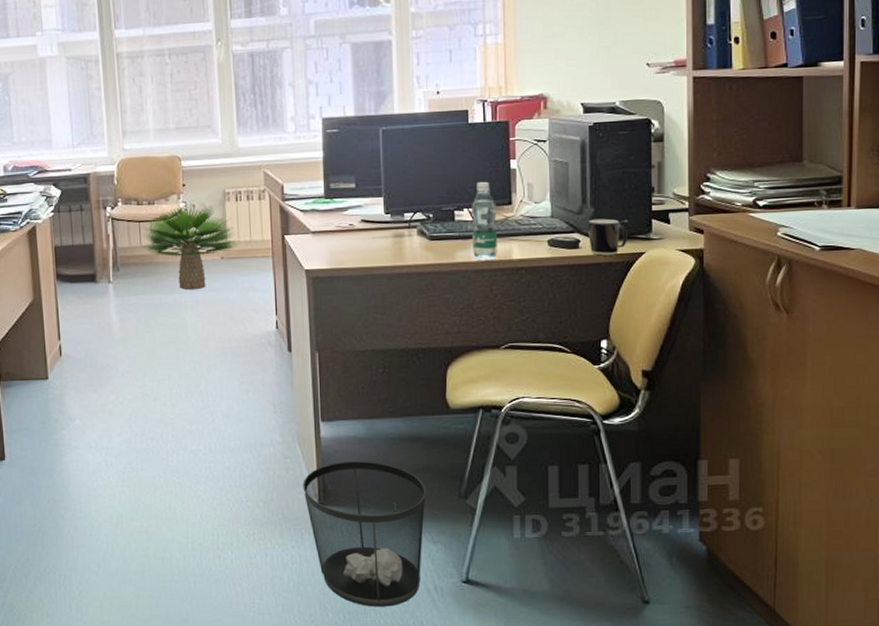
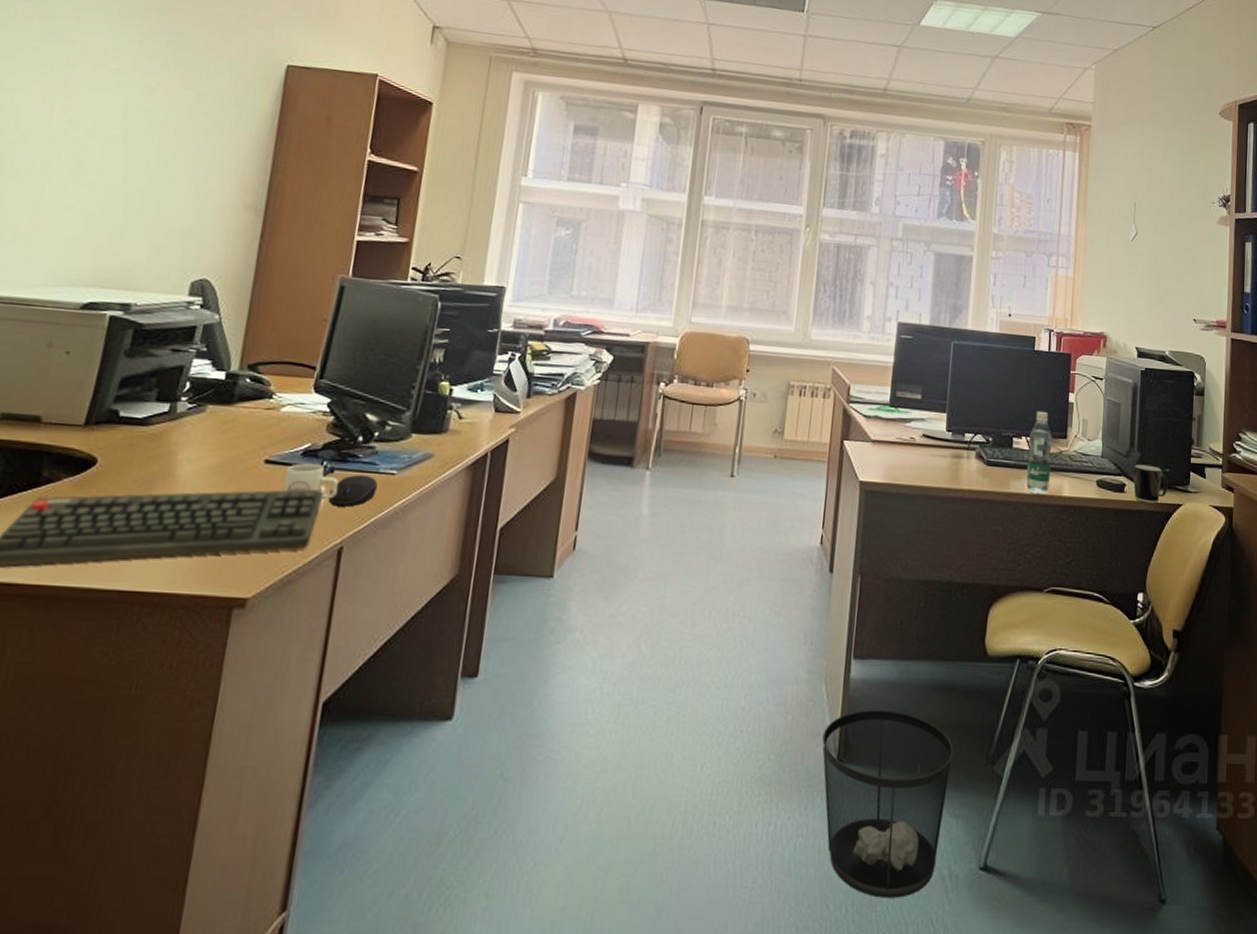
potted plant: present [141,205,240,290] -> none [690,393,797,489]

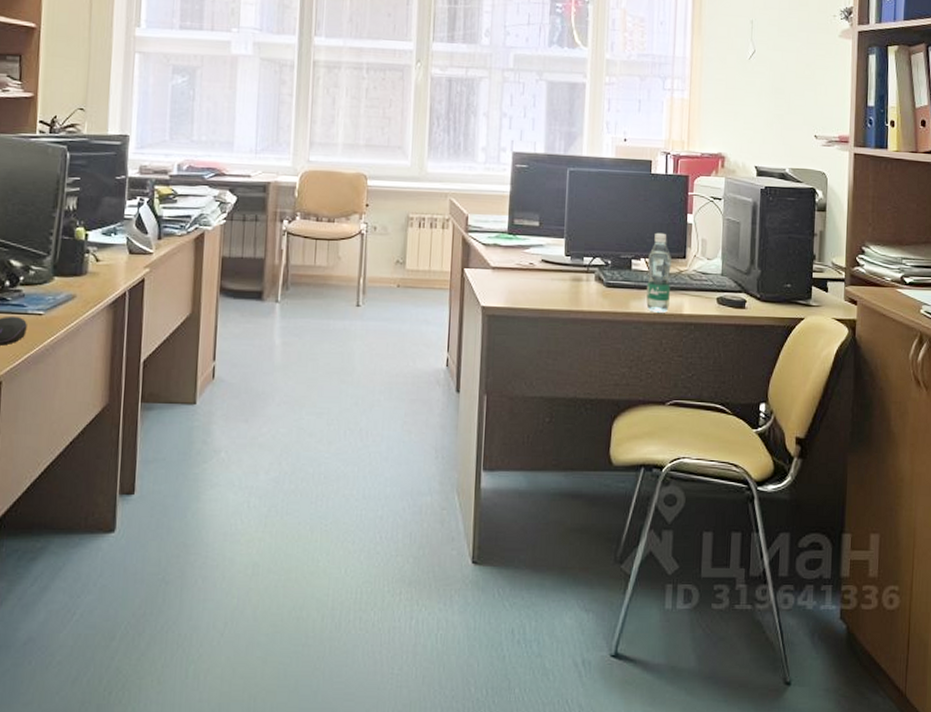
waste bin: present [822,709,954,898] -> none [457,515,583,682]
mug: present [1133,464,1168,504] -> none [754,281,790,318]

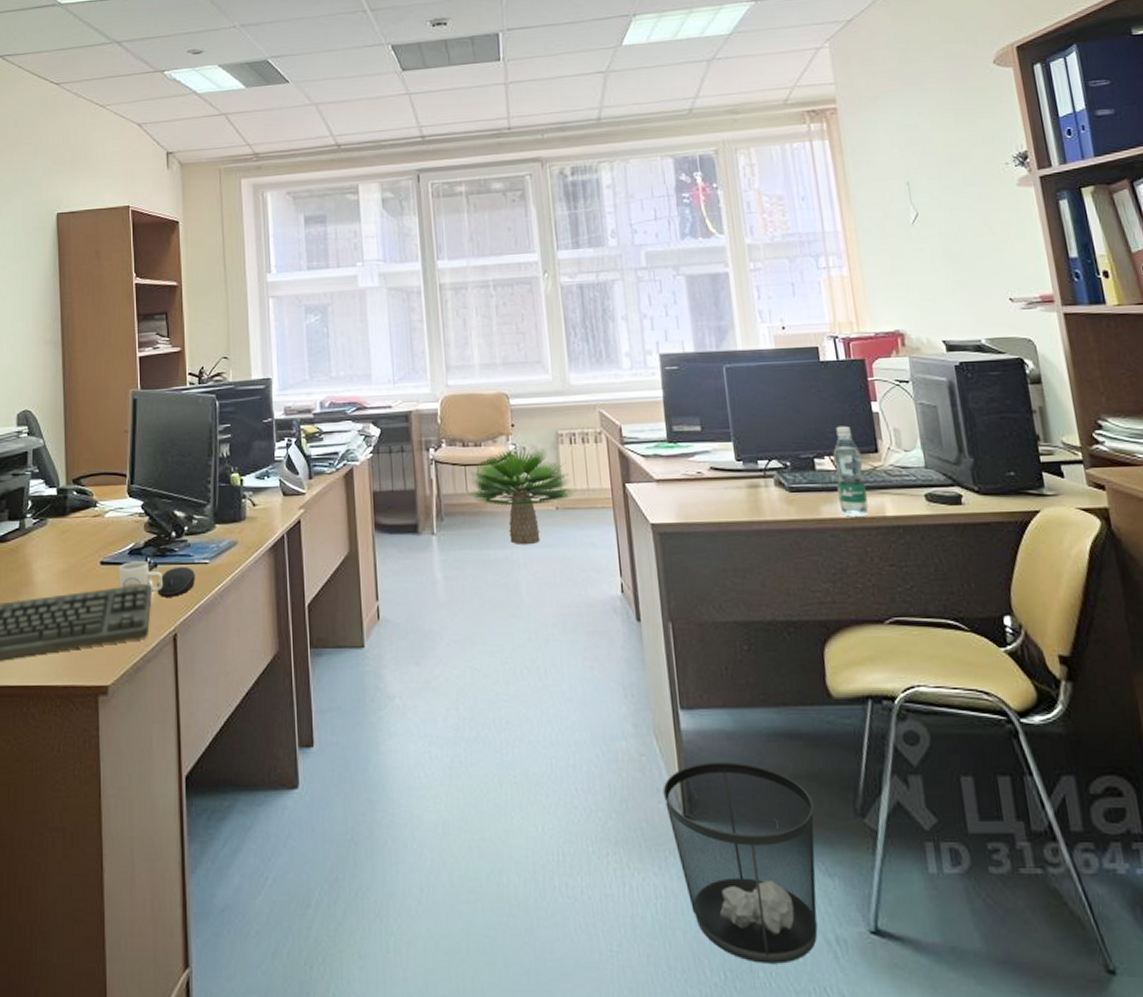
potted plant: none [315,227,418,317] -> present [468,448,576,544]
waste bin: none [457,515,583,682] -> present [663,761,818,964]

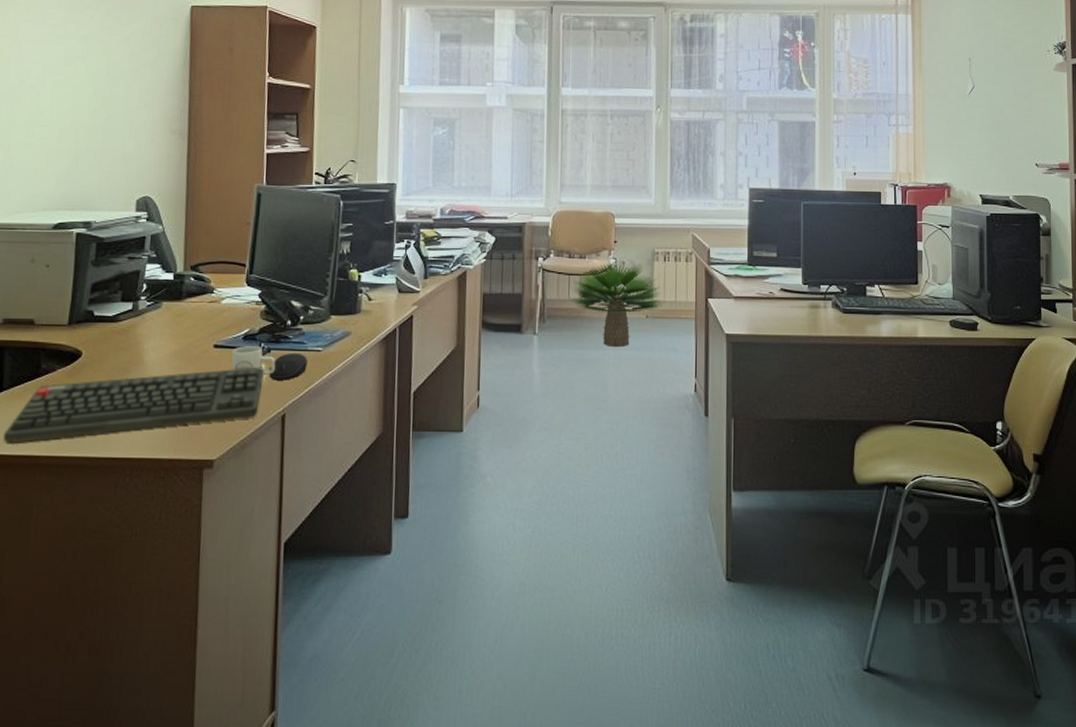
waste bin: present [663,761,818,964] -> none [711,534,832,696]
bottle: present [833,425,869,517] -> none [882,260,904,336]

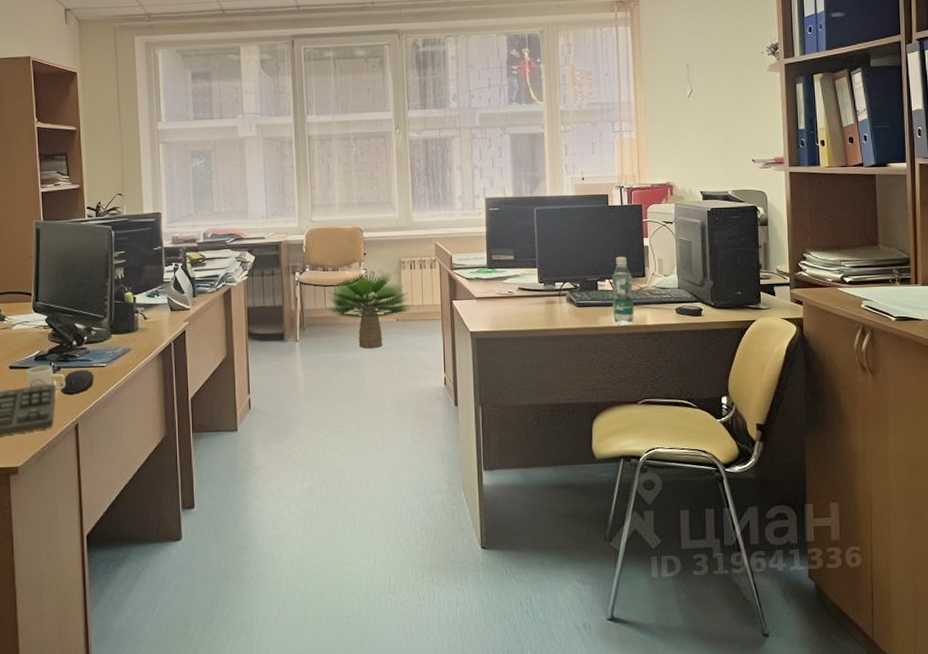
bottle: none [882,260,904,336] -> present [612,256,634,325]

